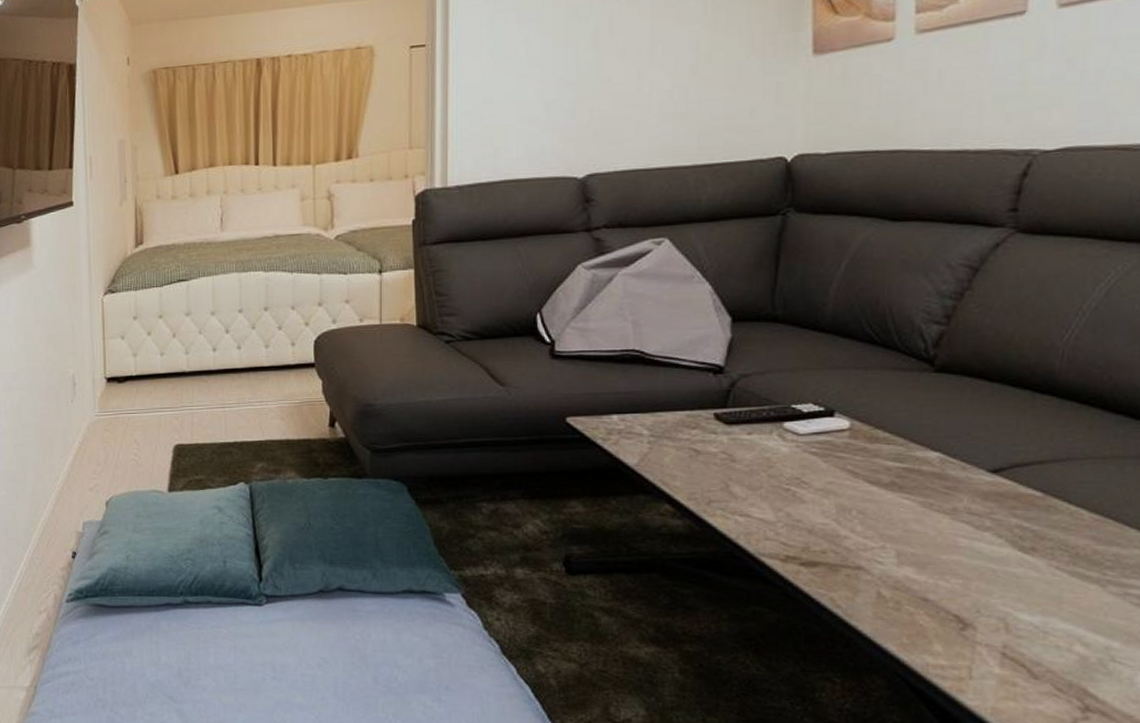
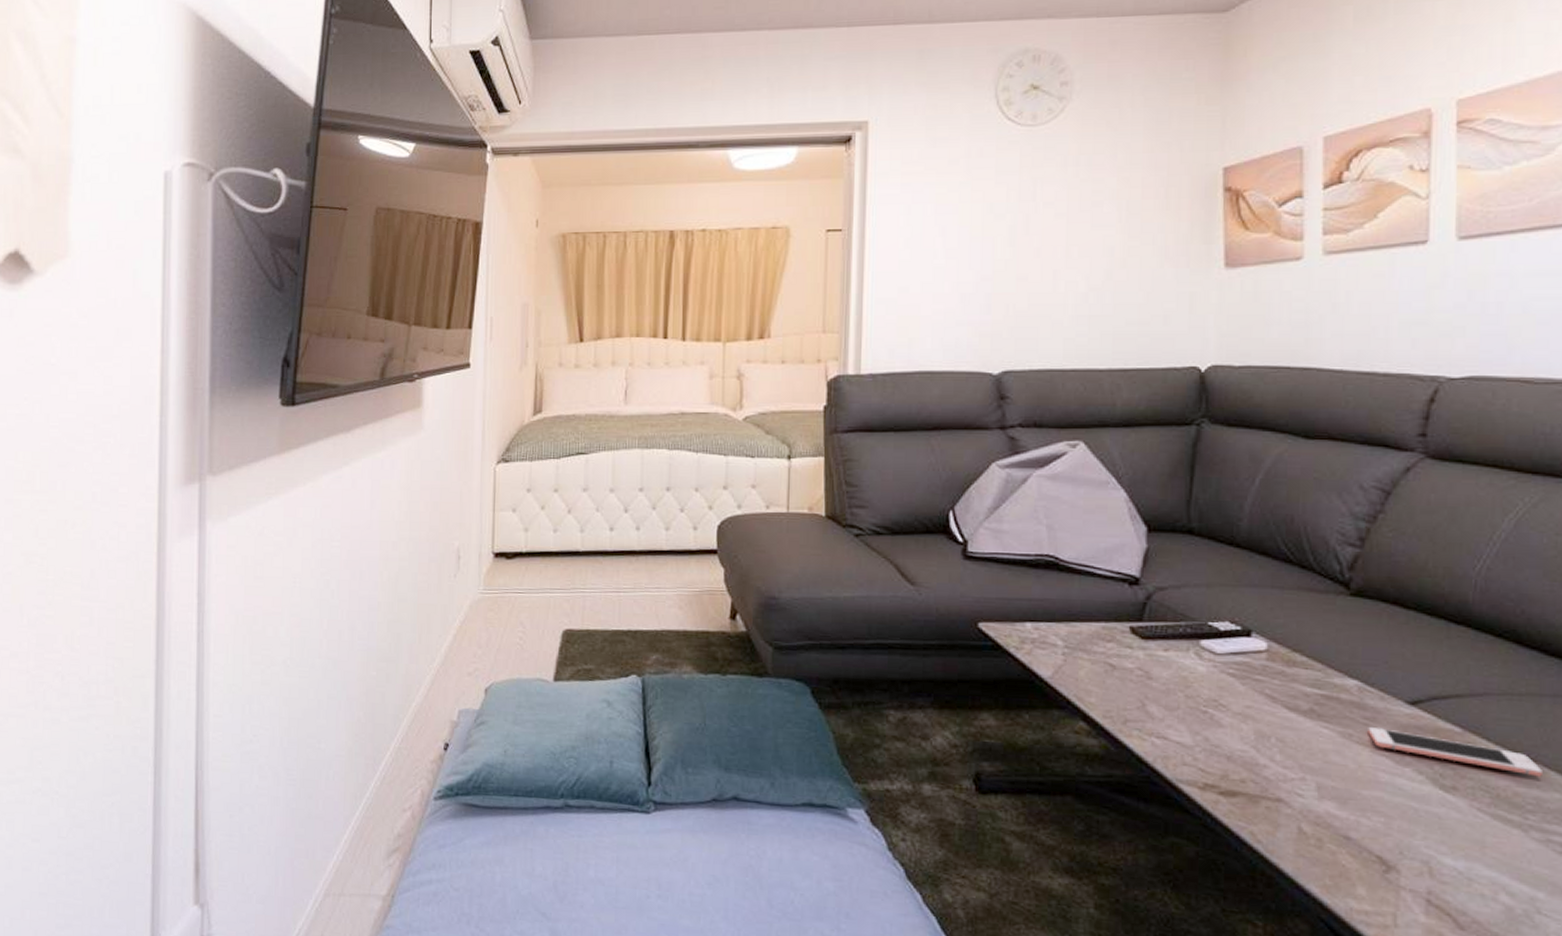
cell phone: none [948,496,1123,535] -> present [1368,727,1542,777]

